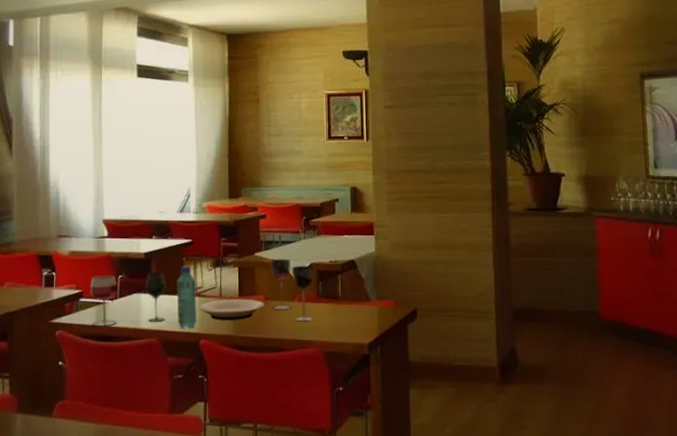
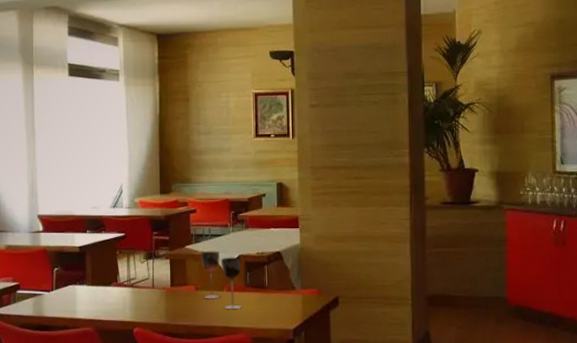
wineglass: present [90,275,117,327] -> none [27,268,54,317]
wine glass: present [146,273,166,323] -> none [81,265,101,313]
water bottle: present [177,265,197,329] -> none [111,258,131,318]
plate: present [197,299,264,320] -> none [131,289,195,309]

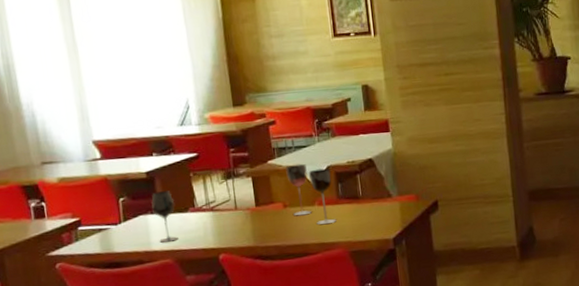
wine glass: none [81,265,101,313] -> present [151,191,179,244]

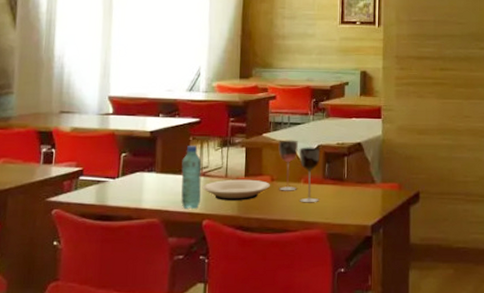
wine glass: present [151,191,179,244] -> none [149,151,171,203]
water bottle: none [186,180,214,246] -> present [181,145,202,209]
plate: none [212,208,284,233] -> present [202,179,270,201]

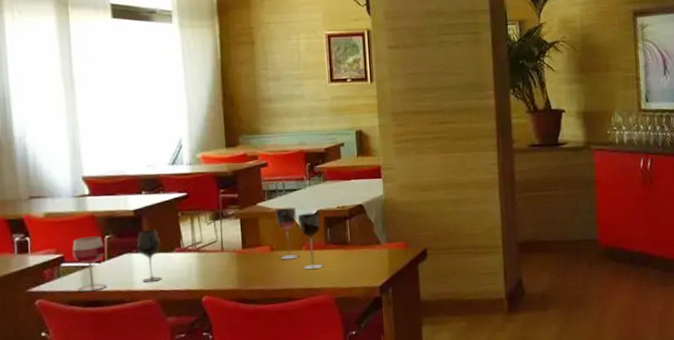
wineglass: none [91,153,120,206] -> present [72,236,107,292]
wine glass: none [149,151,171,203] -> present [137,230,162,284]
water bottle: present [181,145,202,209] -> none [172,220,198,287]
plate: present [202,179,270,201] -> none [197,251,270,275]

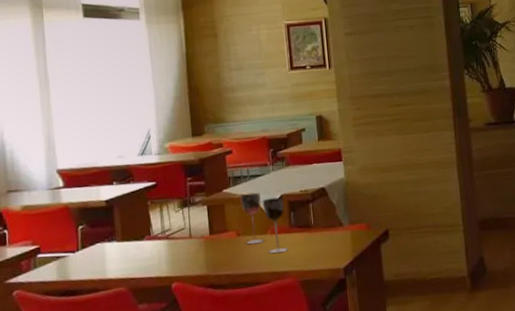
wineglass: present [72,236,107,292] -> none [48,227,81,282]
wine glass: present [137,230,162,284] -> none [109,219,133,272]

